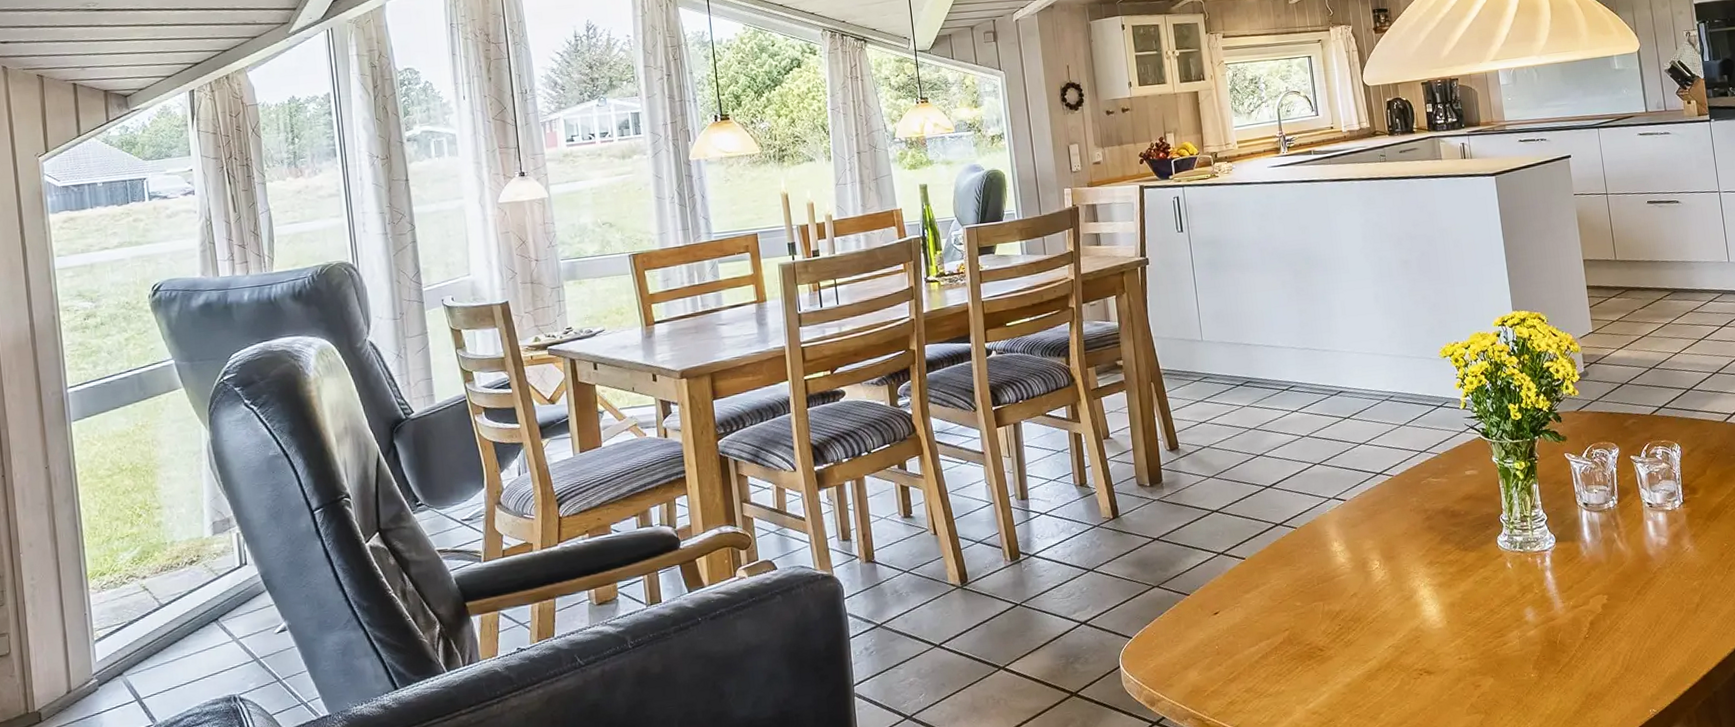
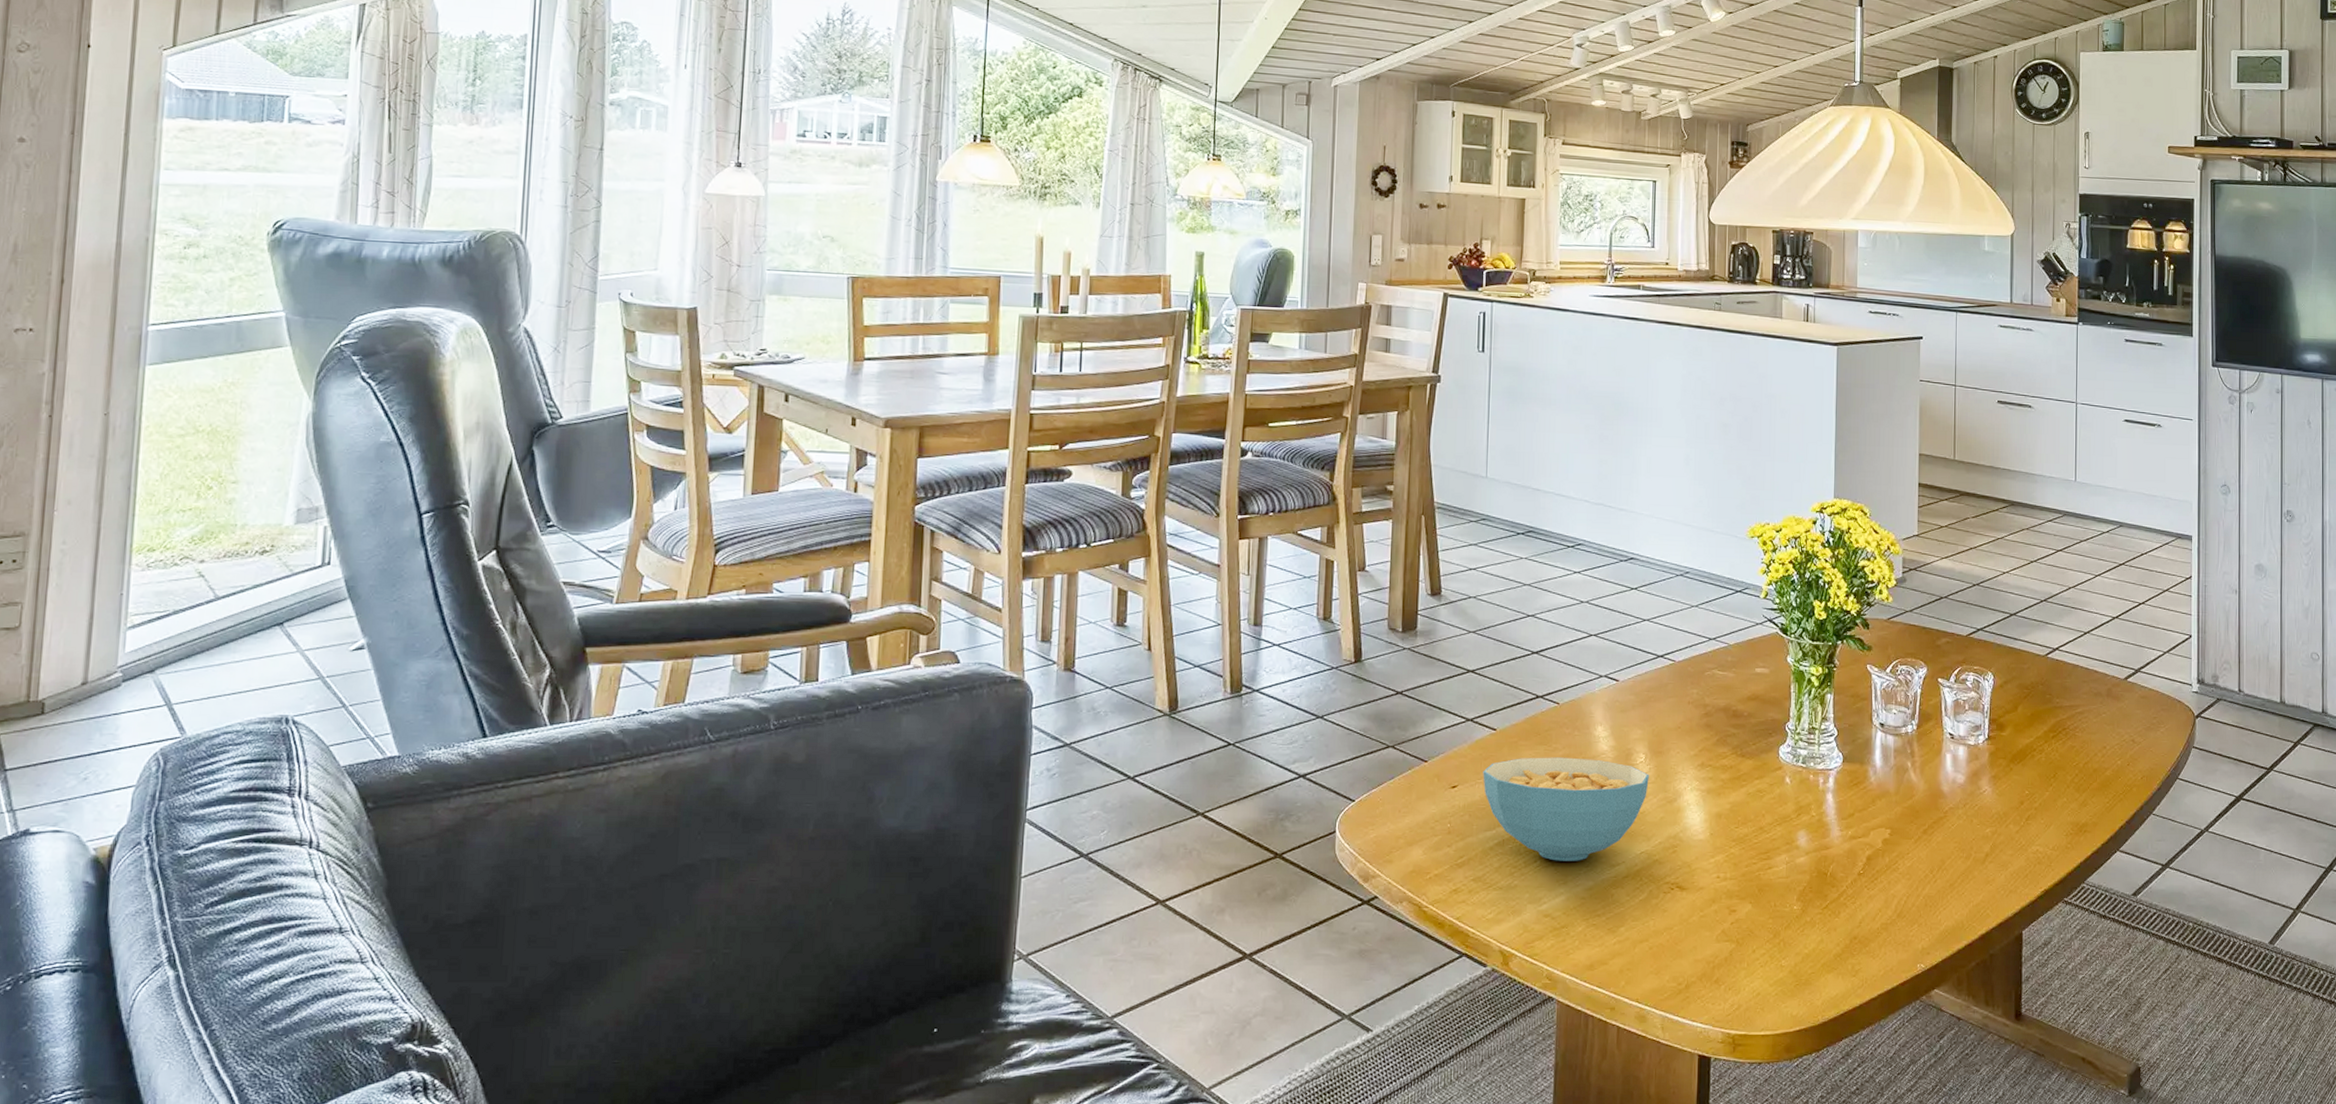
cereal bowl: none [1239,571,1386,665] -> present [1483,757,1649,861]

